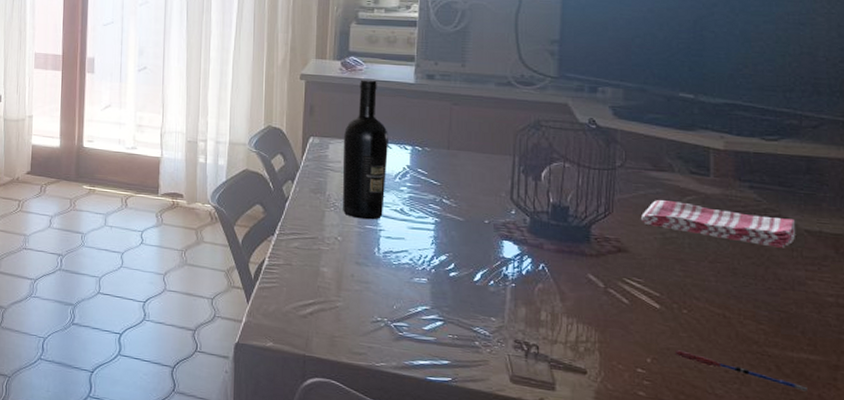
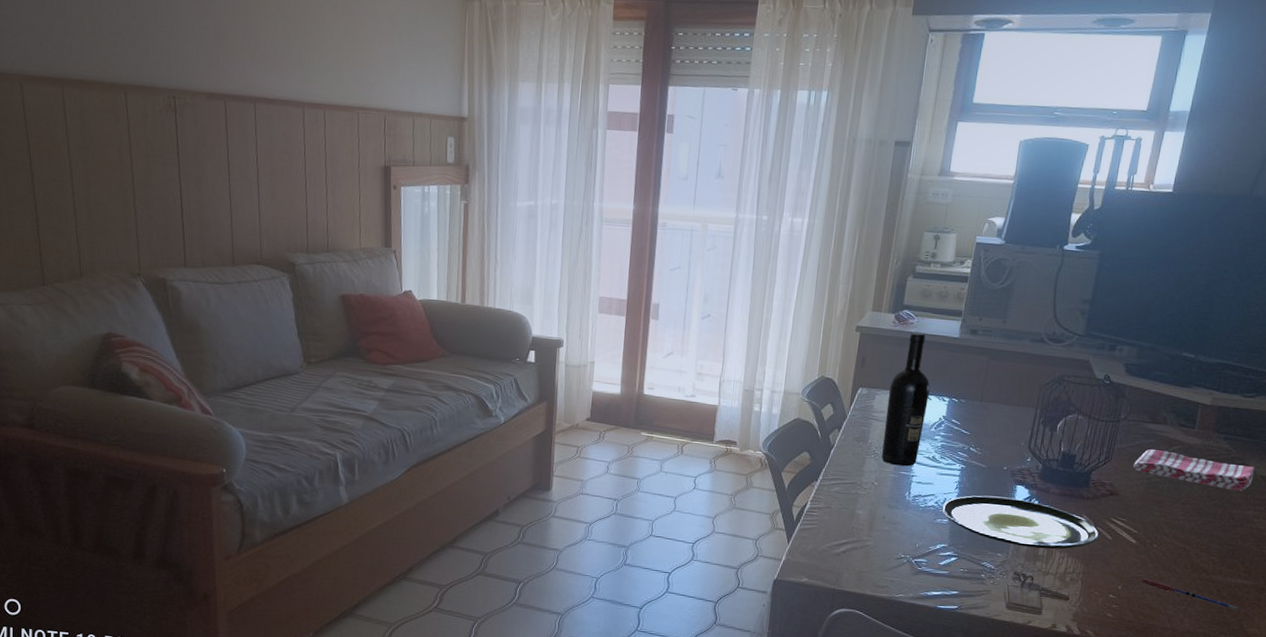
plate: none [418,252,612,314] -> present [941,495,1099,549]

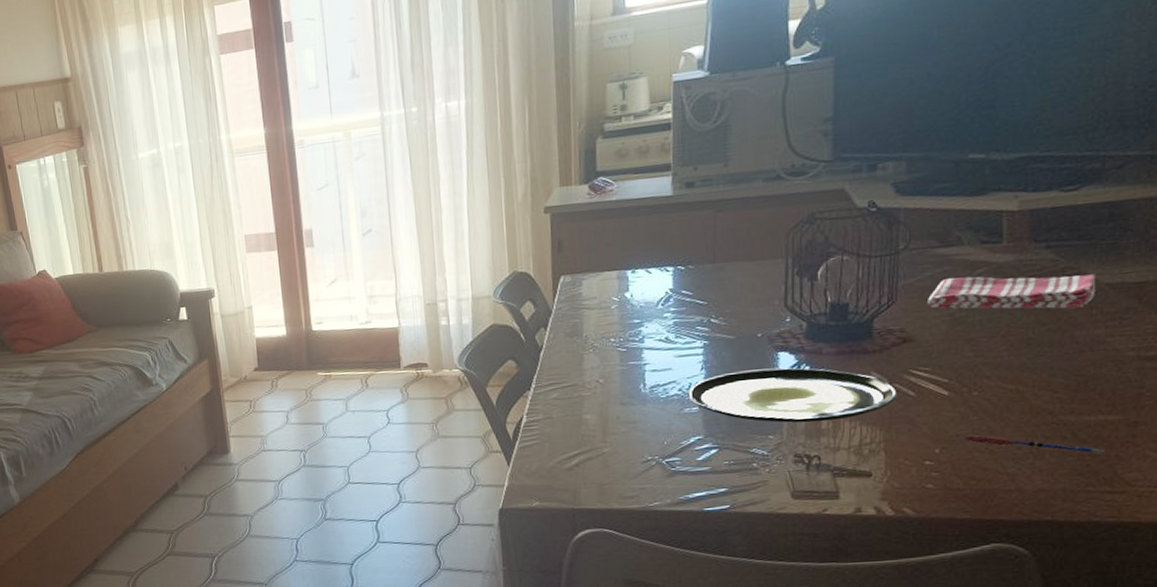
wine bottle: present [882,332,930,467] -> none [597,199,648,357]

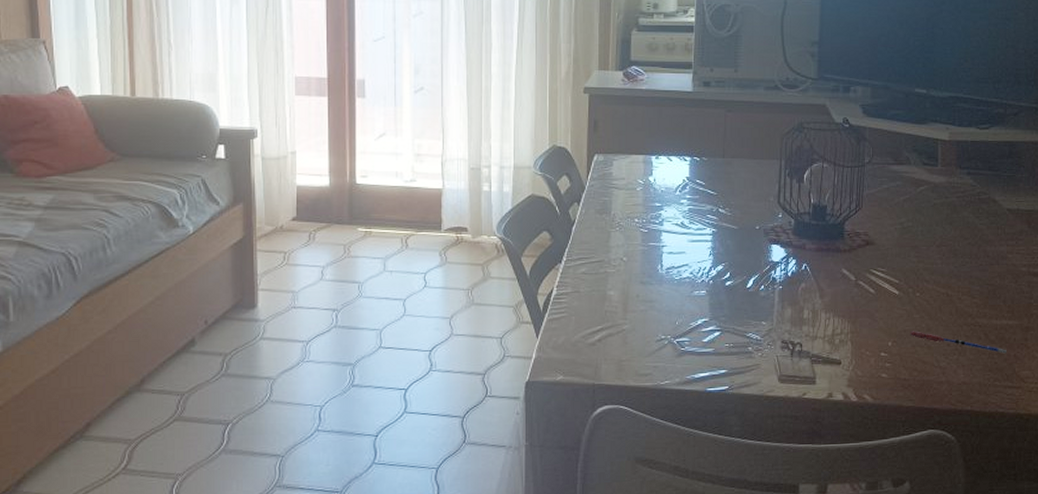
plate: present [688,367,897,423] -> none [697,259,861,312]
dish towel: present [926,274,1096,309] -> none [884,192,1001,227]

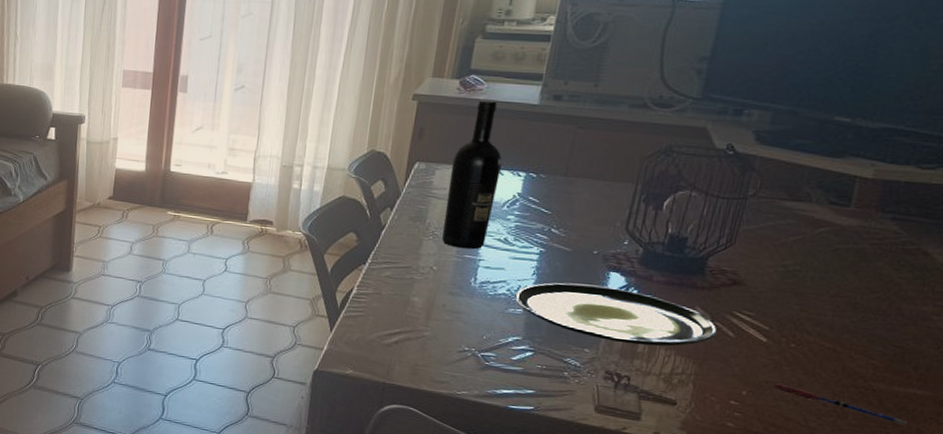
wine bottle: none [626,89,669,237] -> present [442,99,502,250]
plate: none [697,259,861,312] -> present [514,283,718,347]

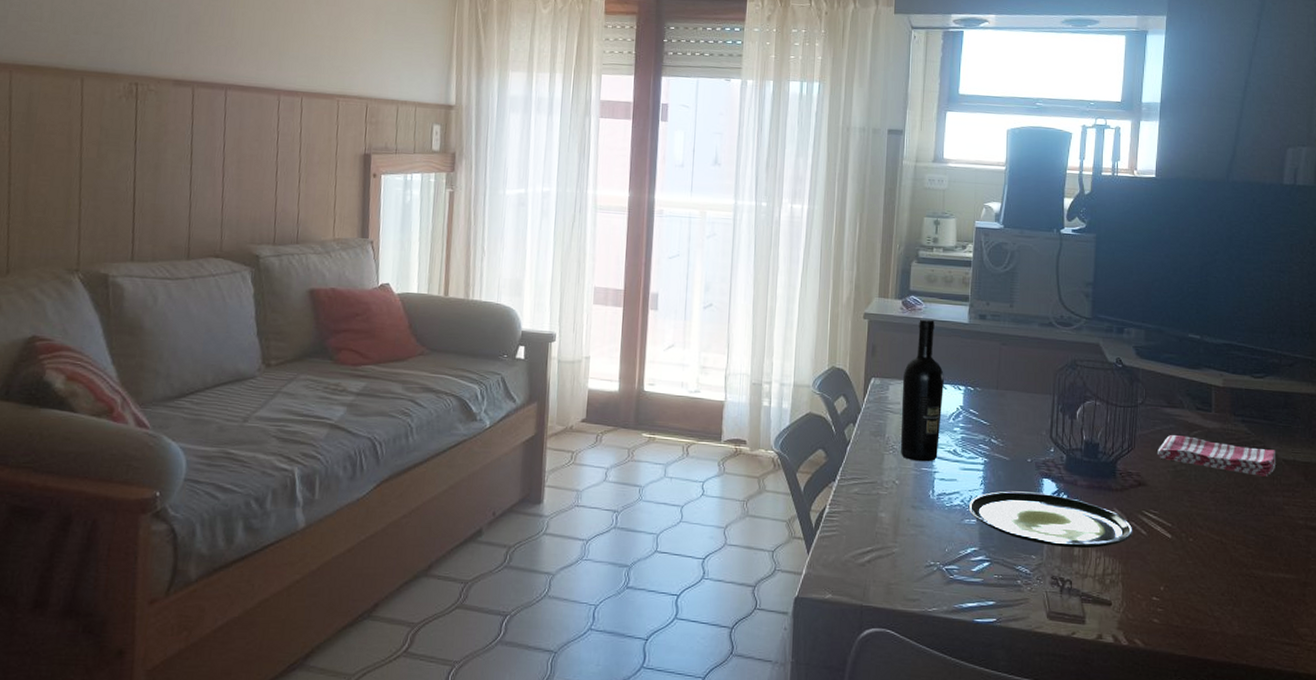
dish towel: none [763,231,936,283] -> present [1156,435,1277,477]
pen: present [772,383,907,426] -> none [1182,577,1284,608]

